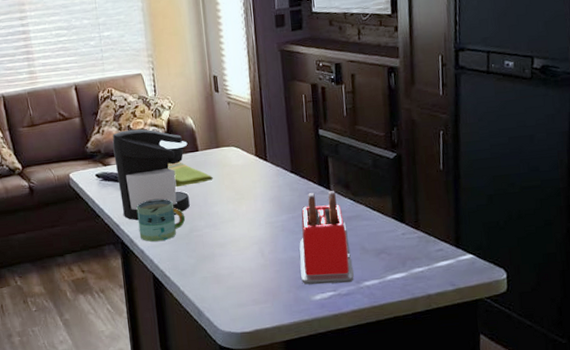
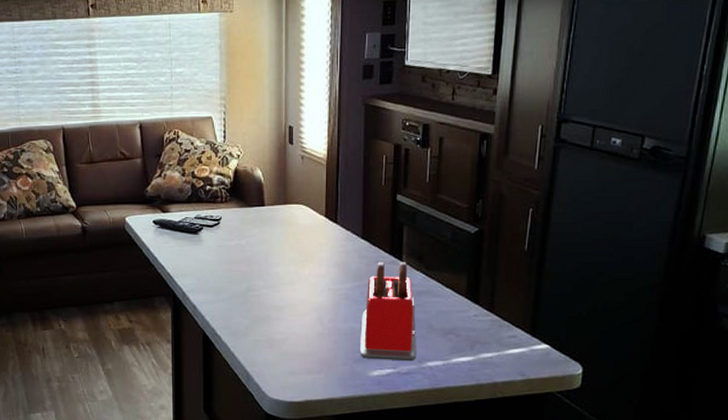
coffee maker: present [112,129,190,221] -> none [174,176,254,274]
mug: present [136,198,185,242] -> none [193,252,242,298]
dish towel: present [167,161,213,187] -> none [230,215,277,242]

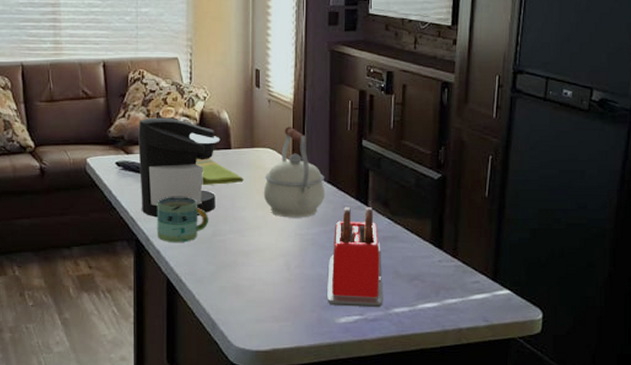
coffee maker: none [174,176,254,274] -> present [138,117,220,218]
mug: none [193,252,242,298] -> present [157,196,208,243]
dish towel: none [230,215,277,242] -> present [196,158,244,185]
kettle: none [296,182,359,273] -> present [263,126,325,218]

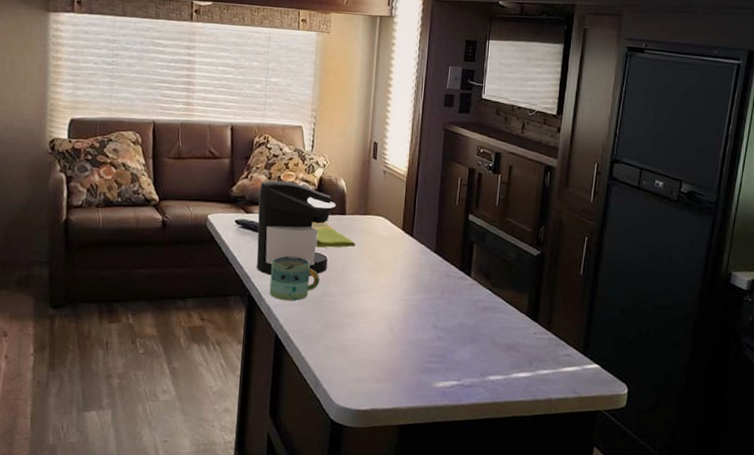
kettle: present [263,126,325,218] -> none [373,197,432,285]
toaster: present [327,207,383,308] -> none [427,276,481,375]

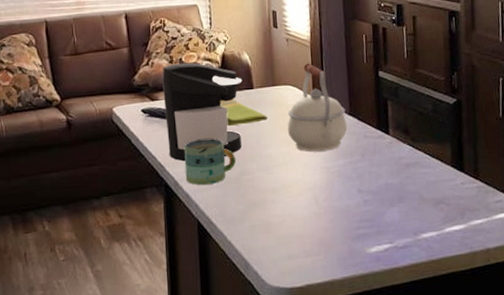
kettle: none [373,197,432,285] -> present [287,63,348,152]

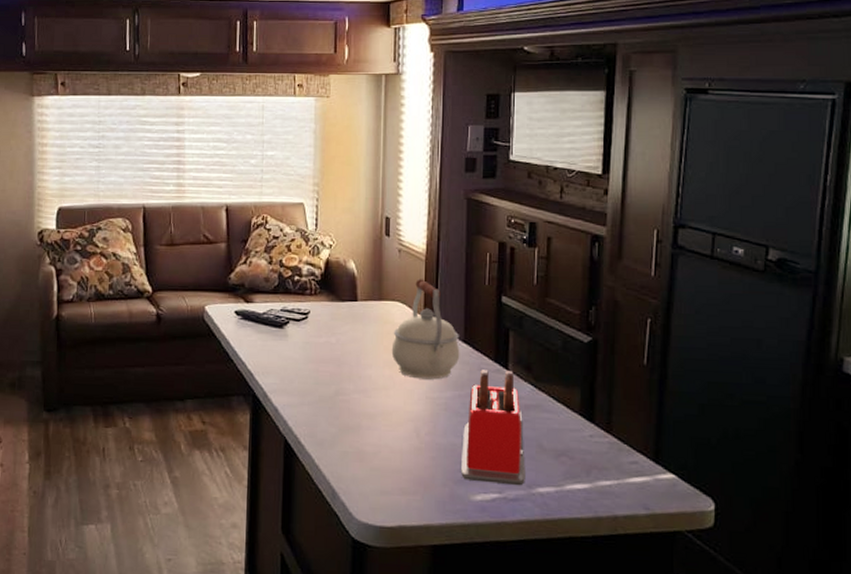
coffee maker: present [162,62,243,162] -> none [259,265,346,373]
mug: present [184,138,235,186] -> none [275,349,331,401]
dish towel: present [220,99,268,126] -> none [319,309,370,340]
toaster: none [355,135,412,236] -> present [461,370,525,486]

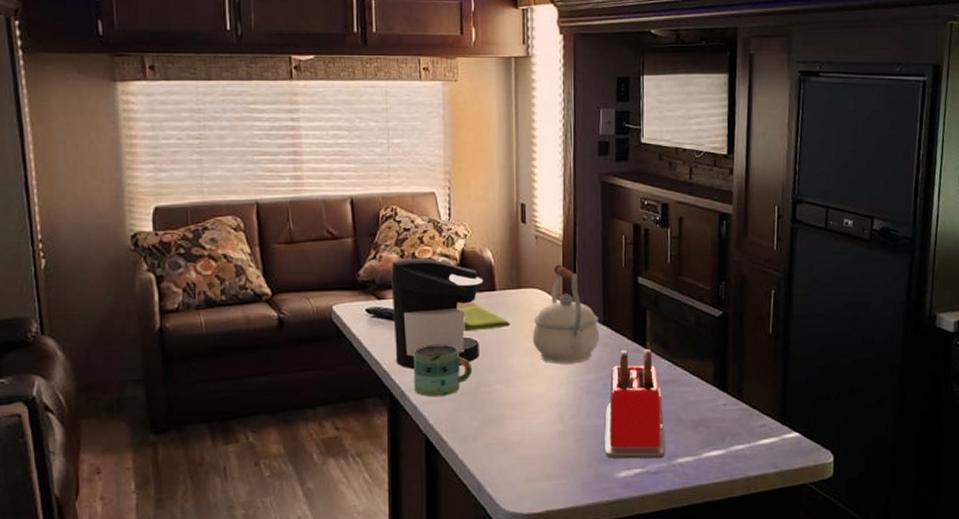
coffee maker: none [259,265,346,373] -> present [391,258,484,370]
mug: none [275,349,331,401] -> present [413,344,471,397]
dish towel: none [319,309,370,340] -> present [457,301,510,331]

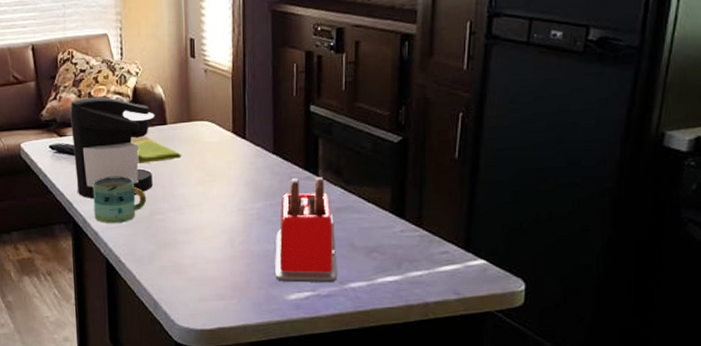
kettle: present [532,264,600,364] -> none [202,96,270,193]

